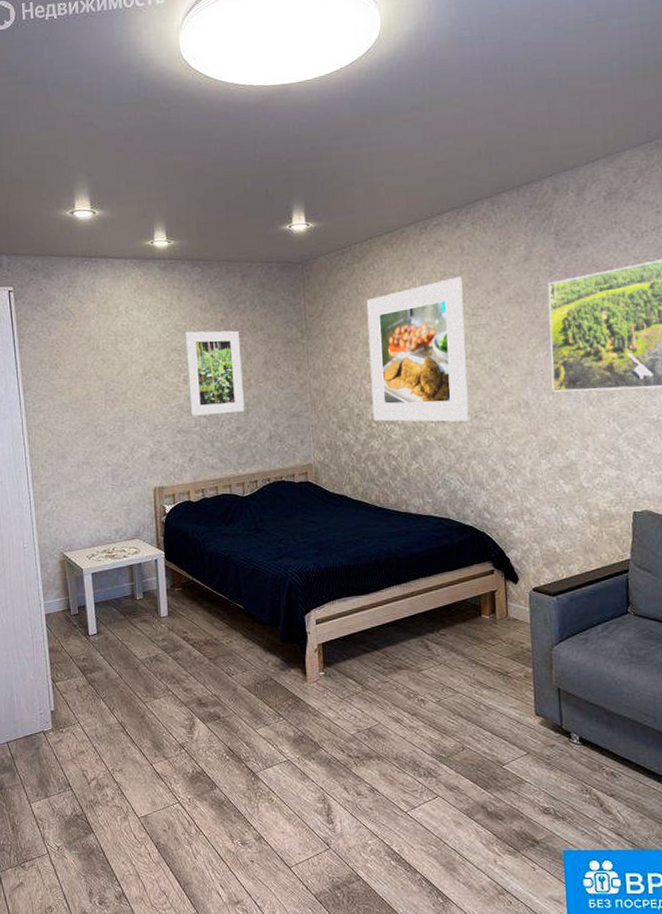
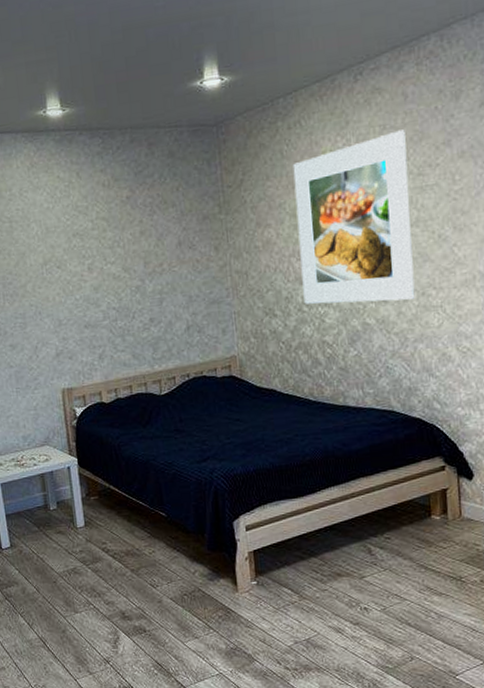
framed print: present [185,330,244,416] -> none [87,209,158,308]

